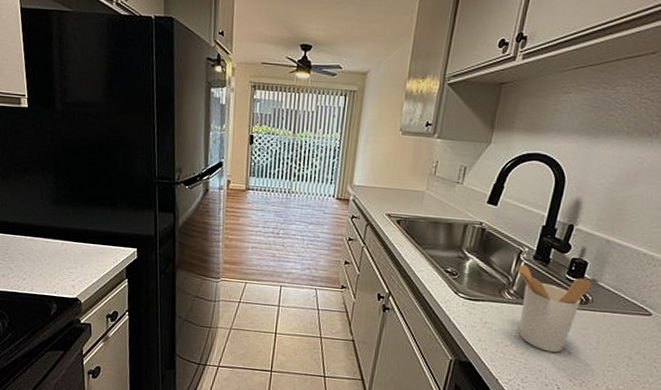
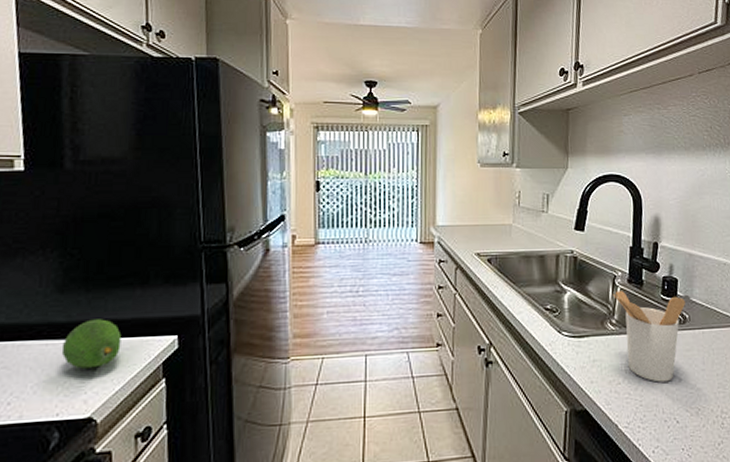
fruit: none [57,228,97,264] -> present [61,319,122,369]

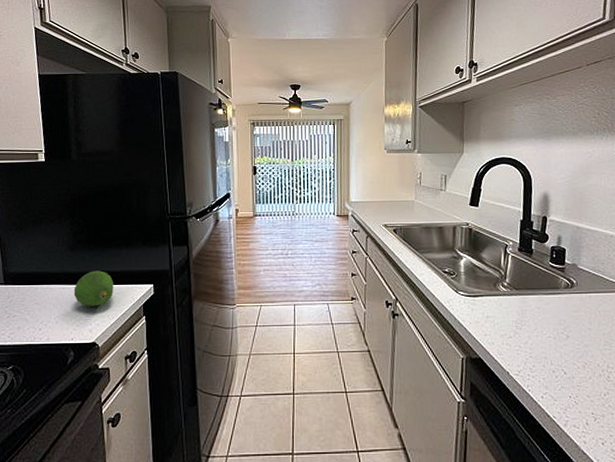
utensil holder: present [612,291,685,382] -> none [504,258,573,338]

